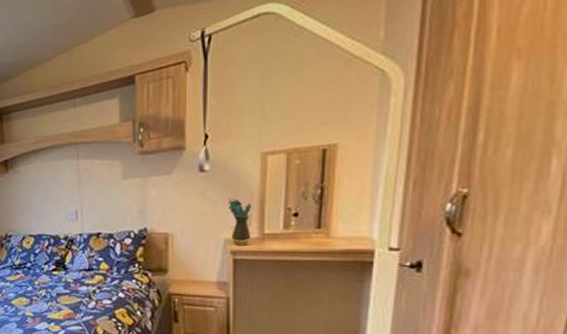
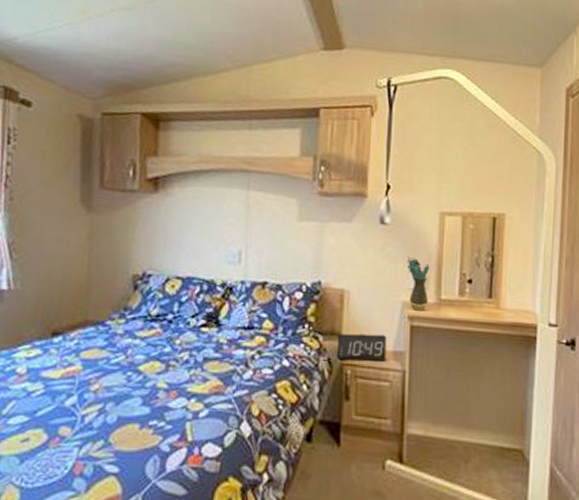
alarm clock: none [164,269,210,292] -> present [336,333,387,362]

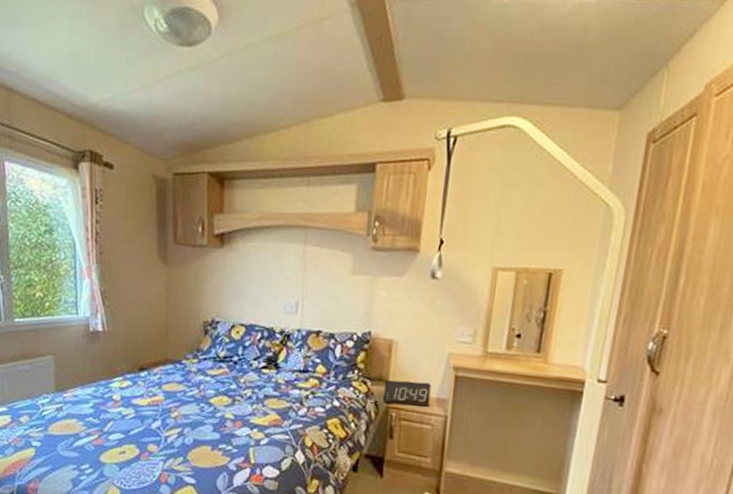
vase: present [406,256,430,311] -> none [455,310,479,363]

